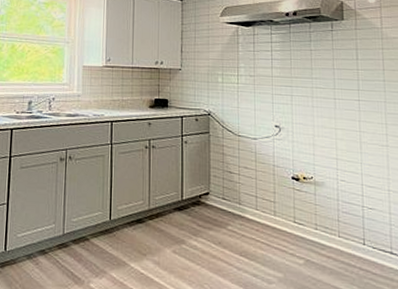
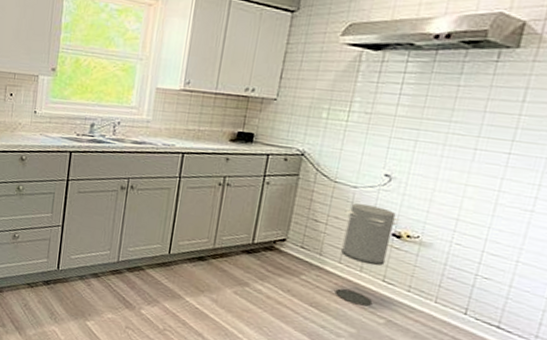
trash can: none [253,153,294,249] -> present [334,203,398,306]

